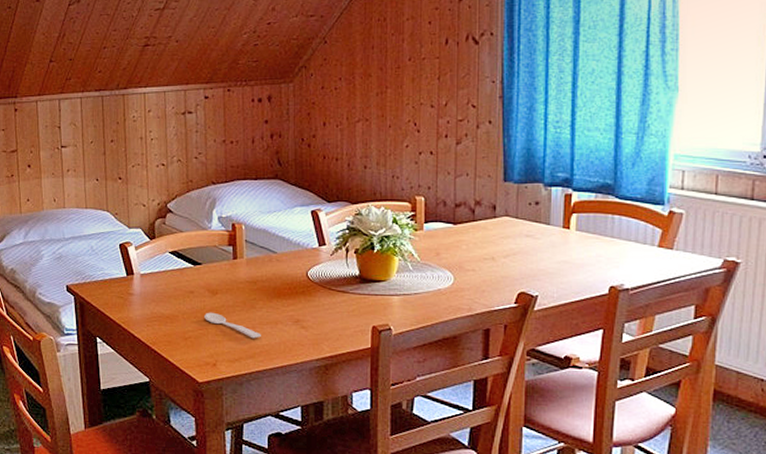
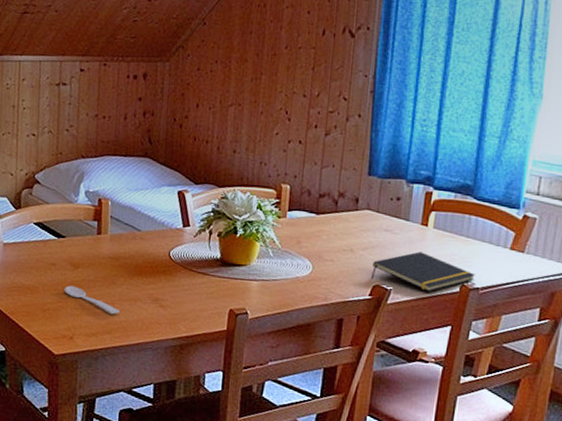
notepad: none [515,255,623,296] -> present [370,251,475,292]

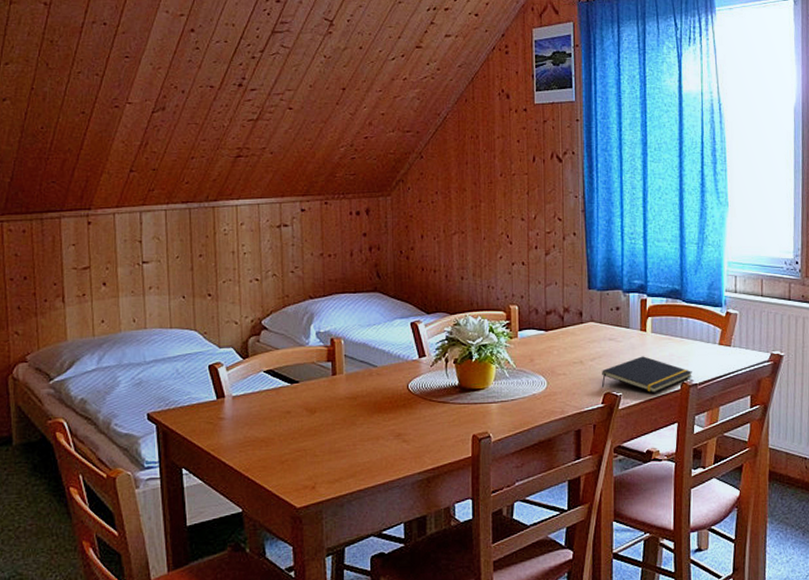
spoon: present [64,285,120,315] -> none [302,432,362,457]

